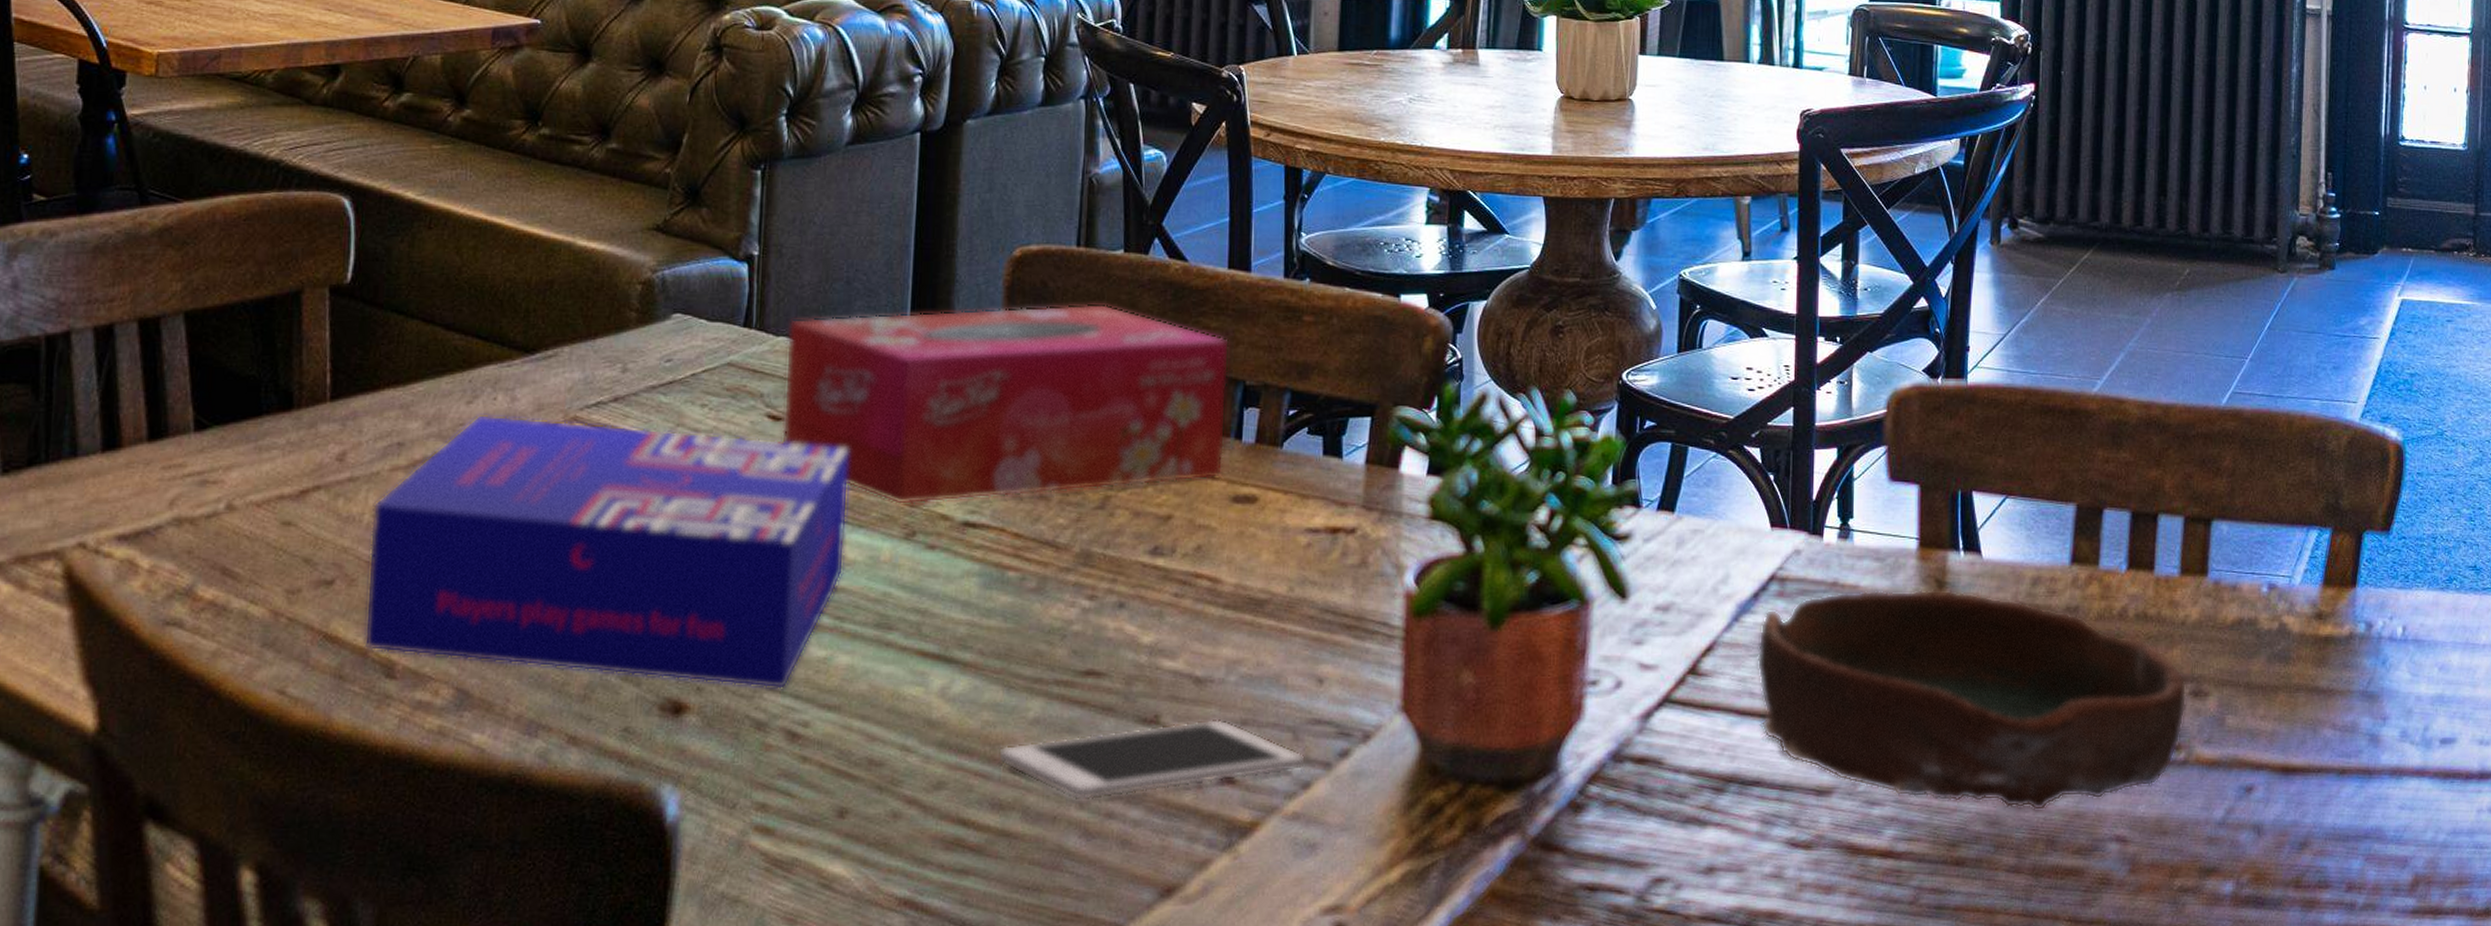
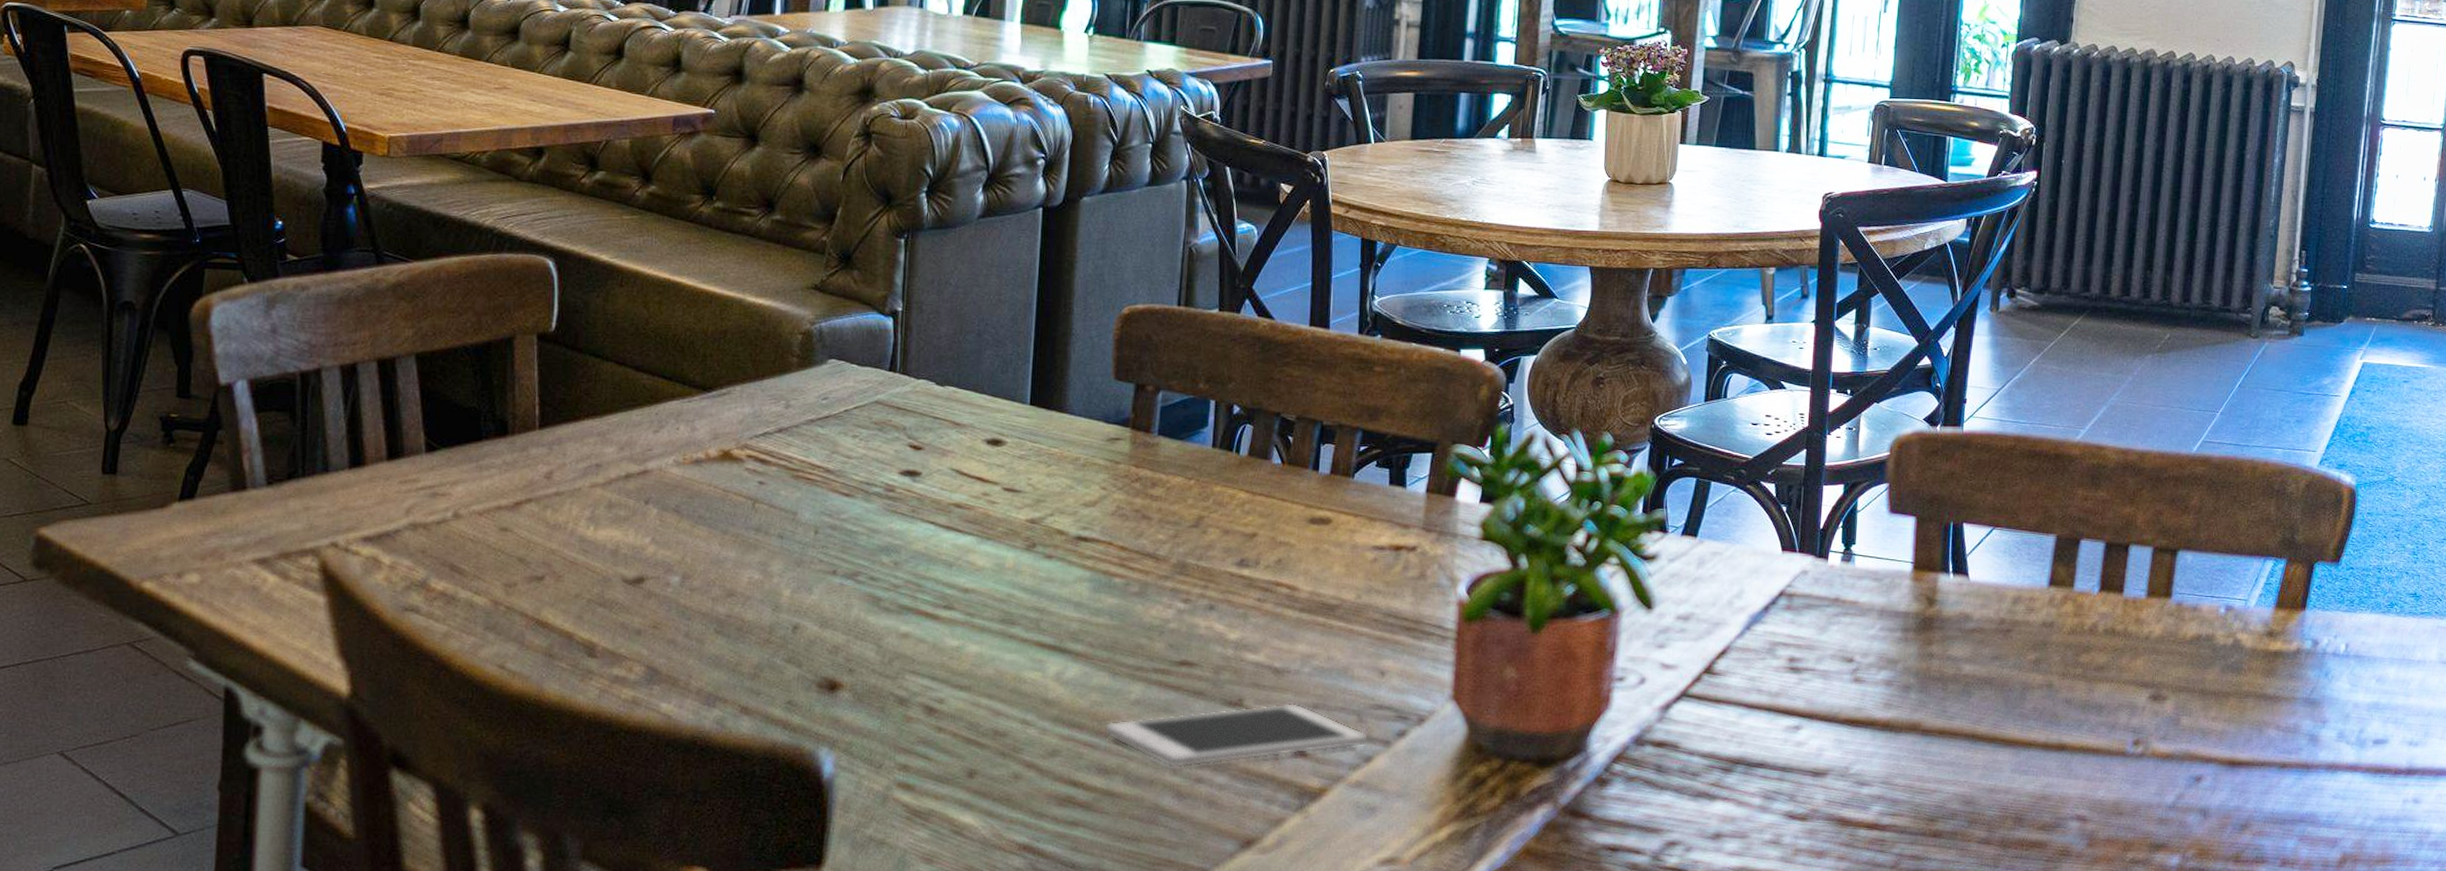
board game: present [364,414,849,689] -> none [570,441,979,672]
tissue box: present [781,303,1230,506] -> none [921,354,1310,522]
bowl: present [1757,590,2187,811] -> none [1765,606,2148,793]

